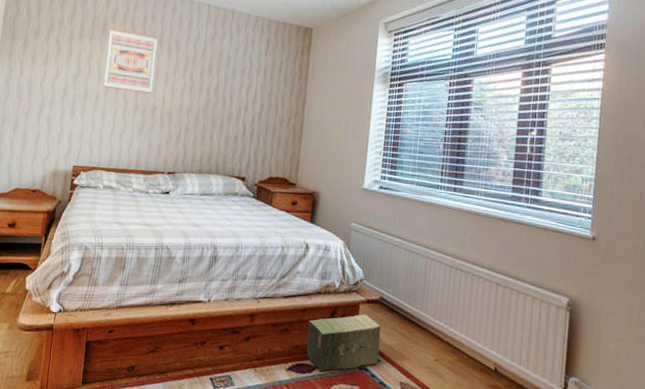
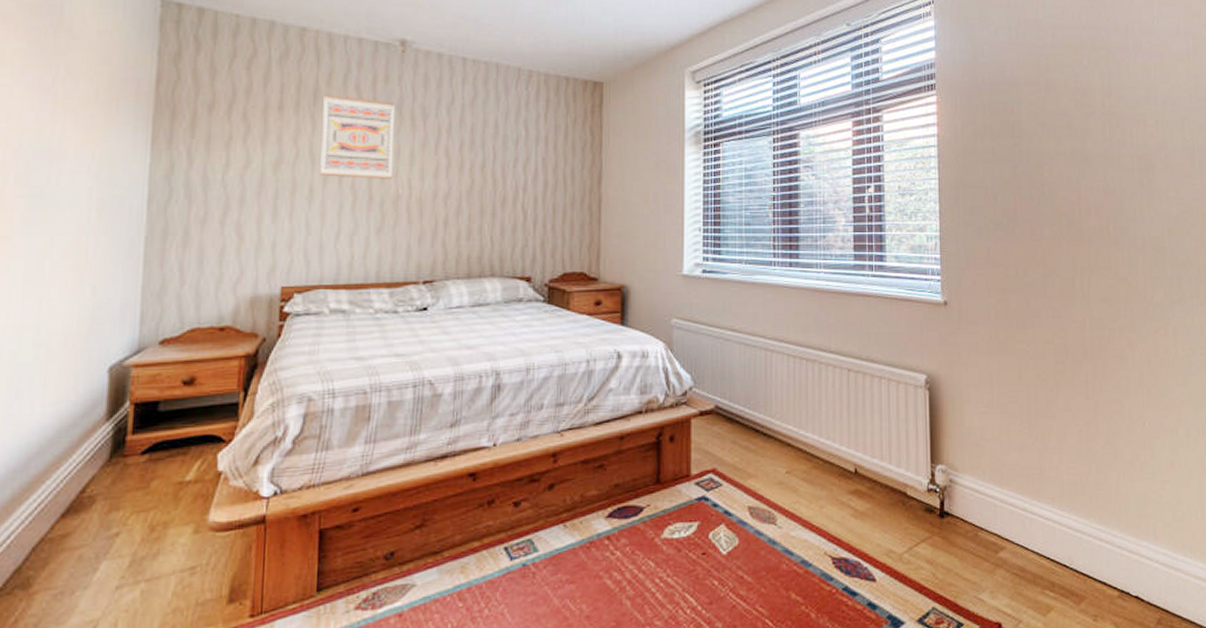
cardboard box: present [306,314,381,371] -> none [628,430,720,511]

